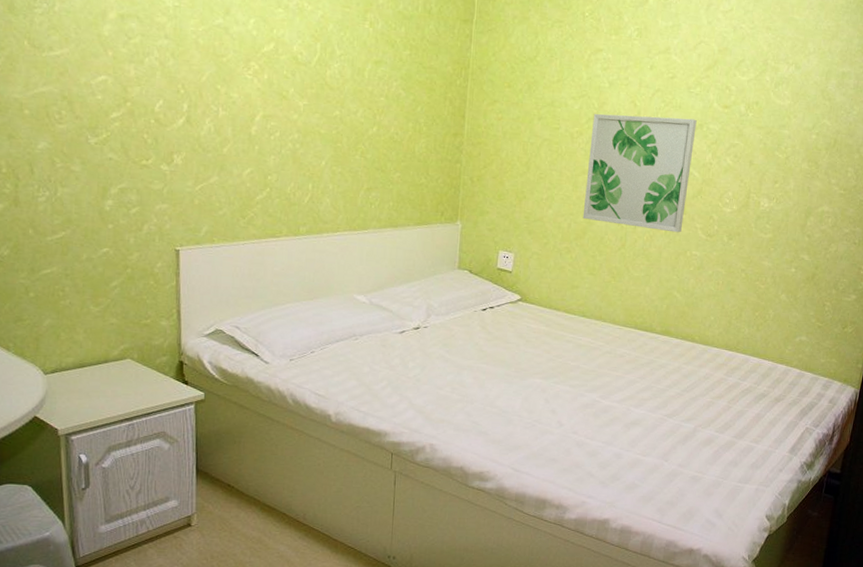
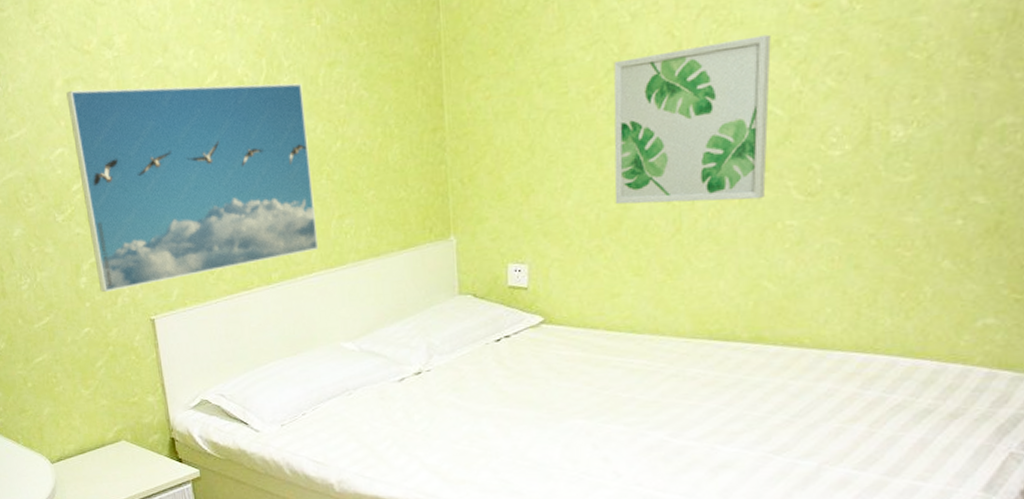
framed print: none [118,25,350,218] -> present [66,83,319,293]

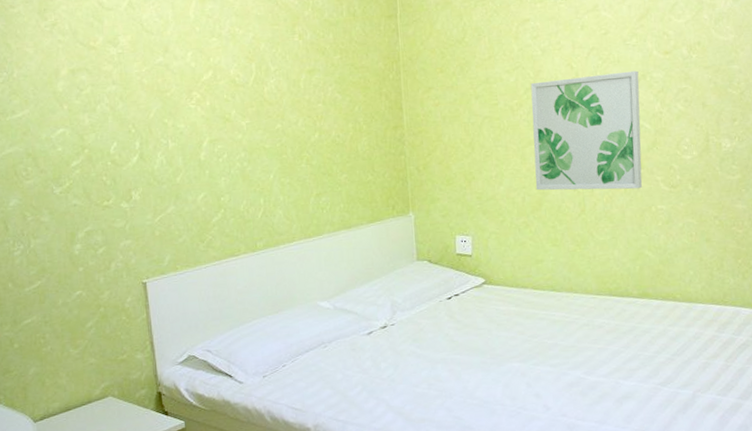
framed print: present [66,83,319,293] -> none [71,79,299,259]

